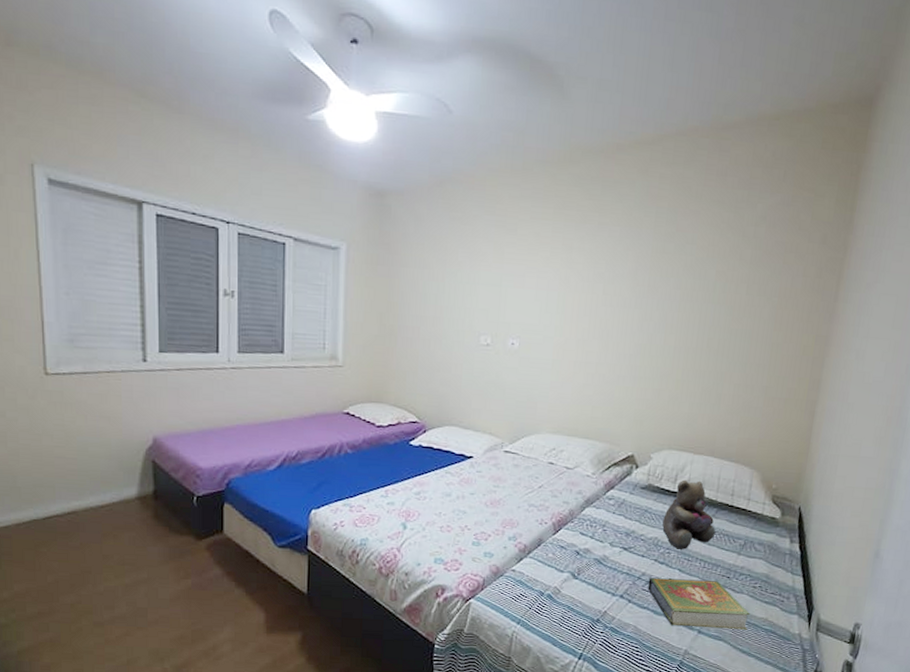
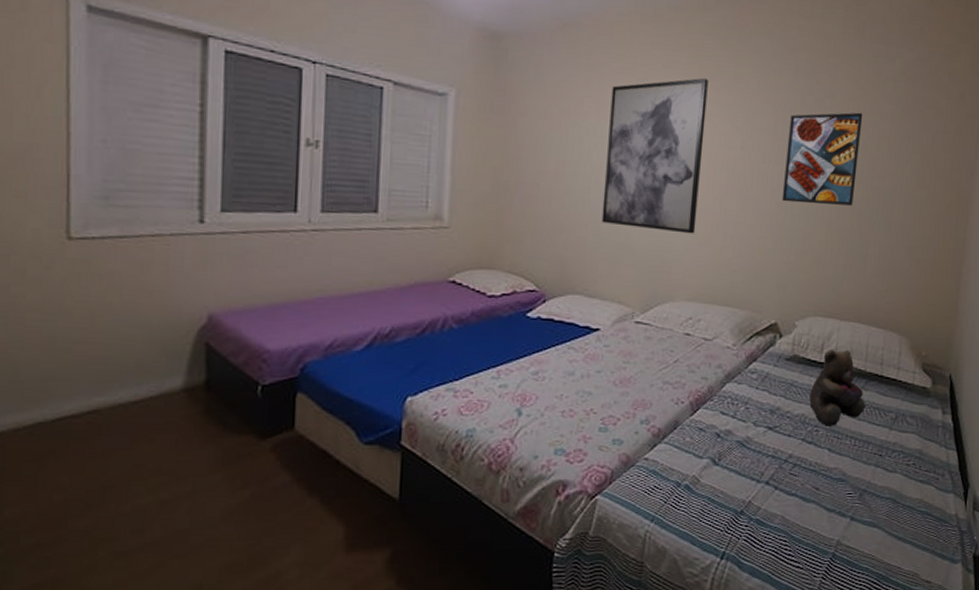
wall art: none [474,227,573,373] -> present [601,77,708,234]
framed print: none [640,257,723,347] -> present [781,112,863,206]
book: present [647,577,751,630] -> none [795,459,905,514]

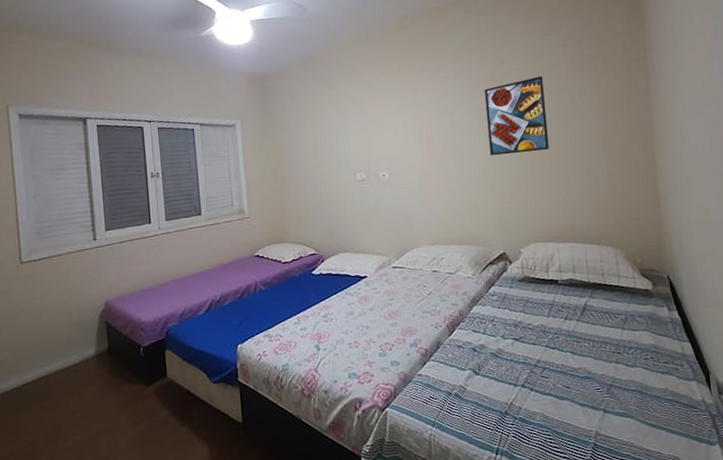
wall art: present [601,77,708,234] -> none [346,75,427,196]
teddy bear: present [808,349,866,426] -> none [544,266,597,333]

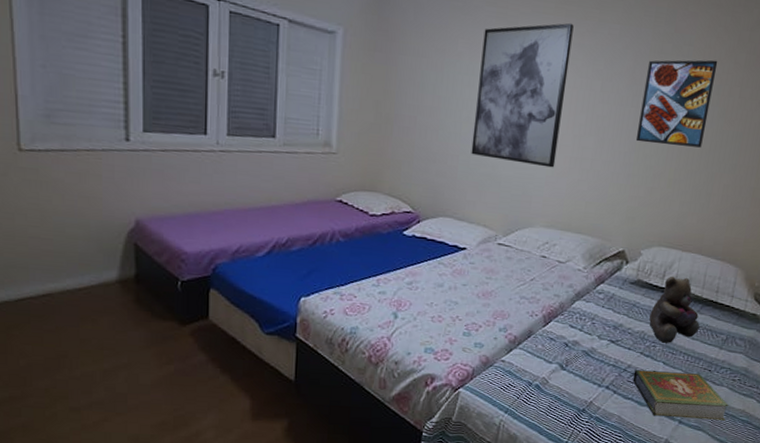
wall art: none [346,75,427,196] -> present [471,22,574,168]
teddy bear: none [544,266,597,333] -> present [649,276,700,343]
book: none [544,358,651,408] -> present [632,369,729,421]

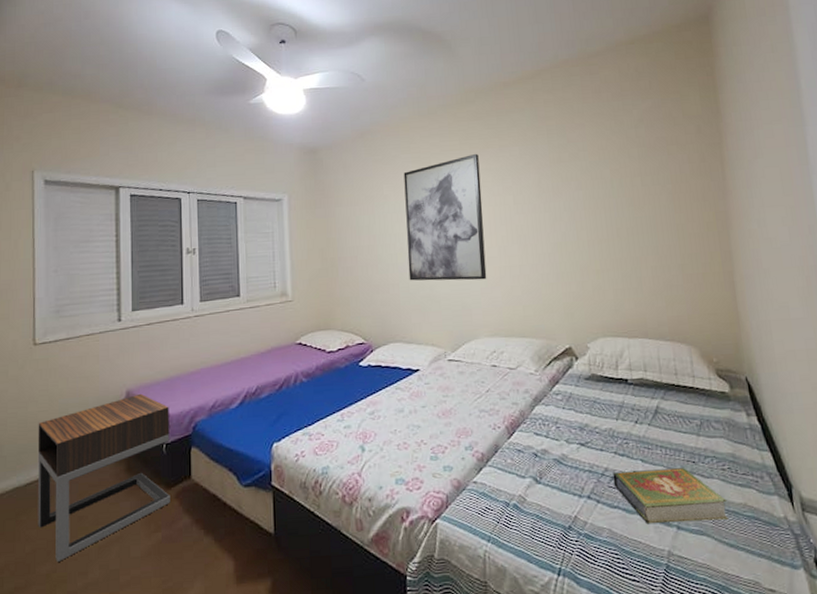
nightstand: none [28,225,186,379] -> present [37,393,170,562]
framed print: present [635,60,718,148] -> none [551,158,619,242]
teddy bear: present [649,276,700,343] -> none [612,364,669,438]

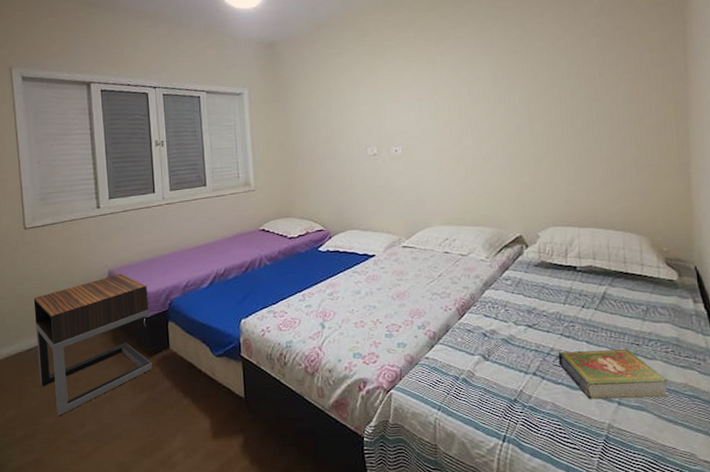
wall art: present [403,153,487,281] -> none [359,45,441,172]

